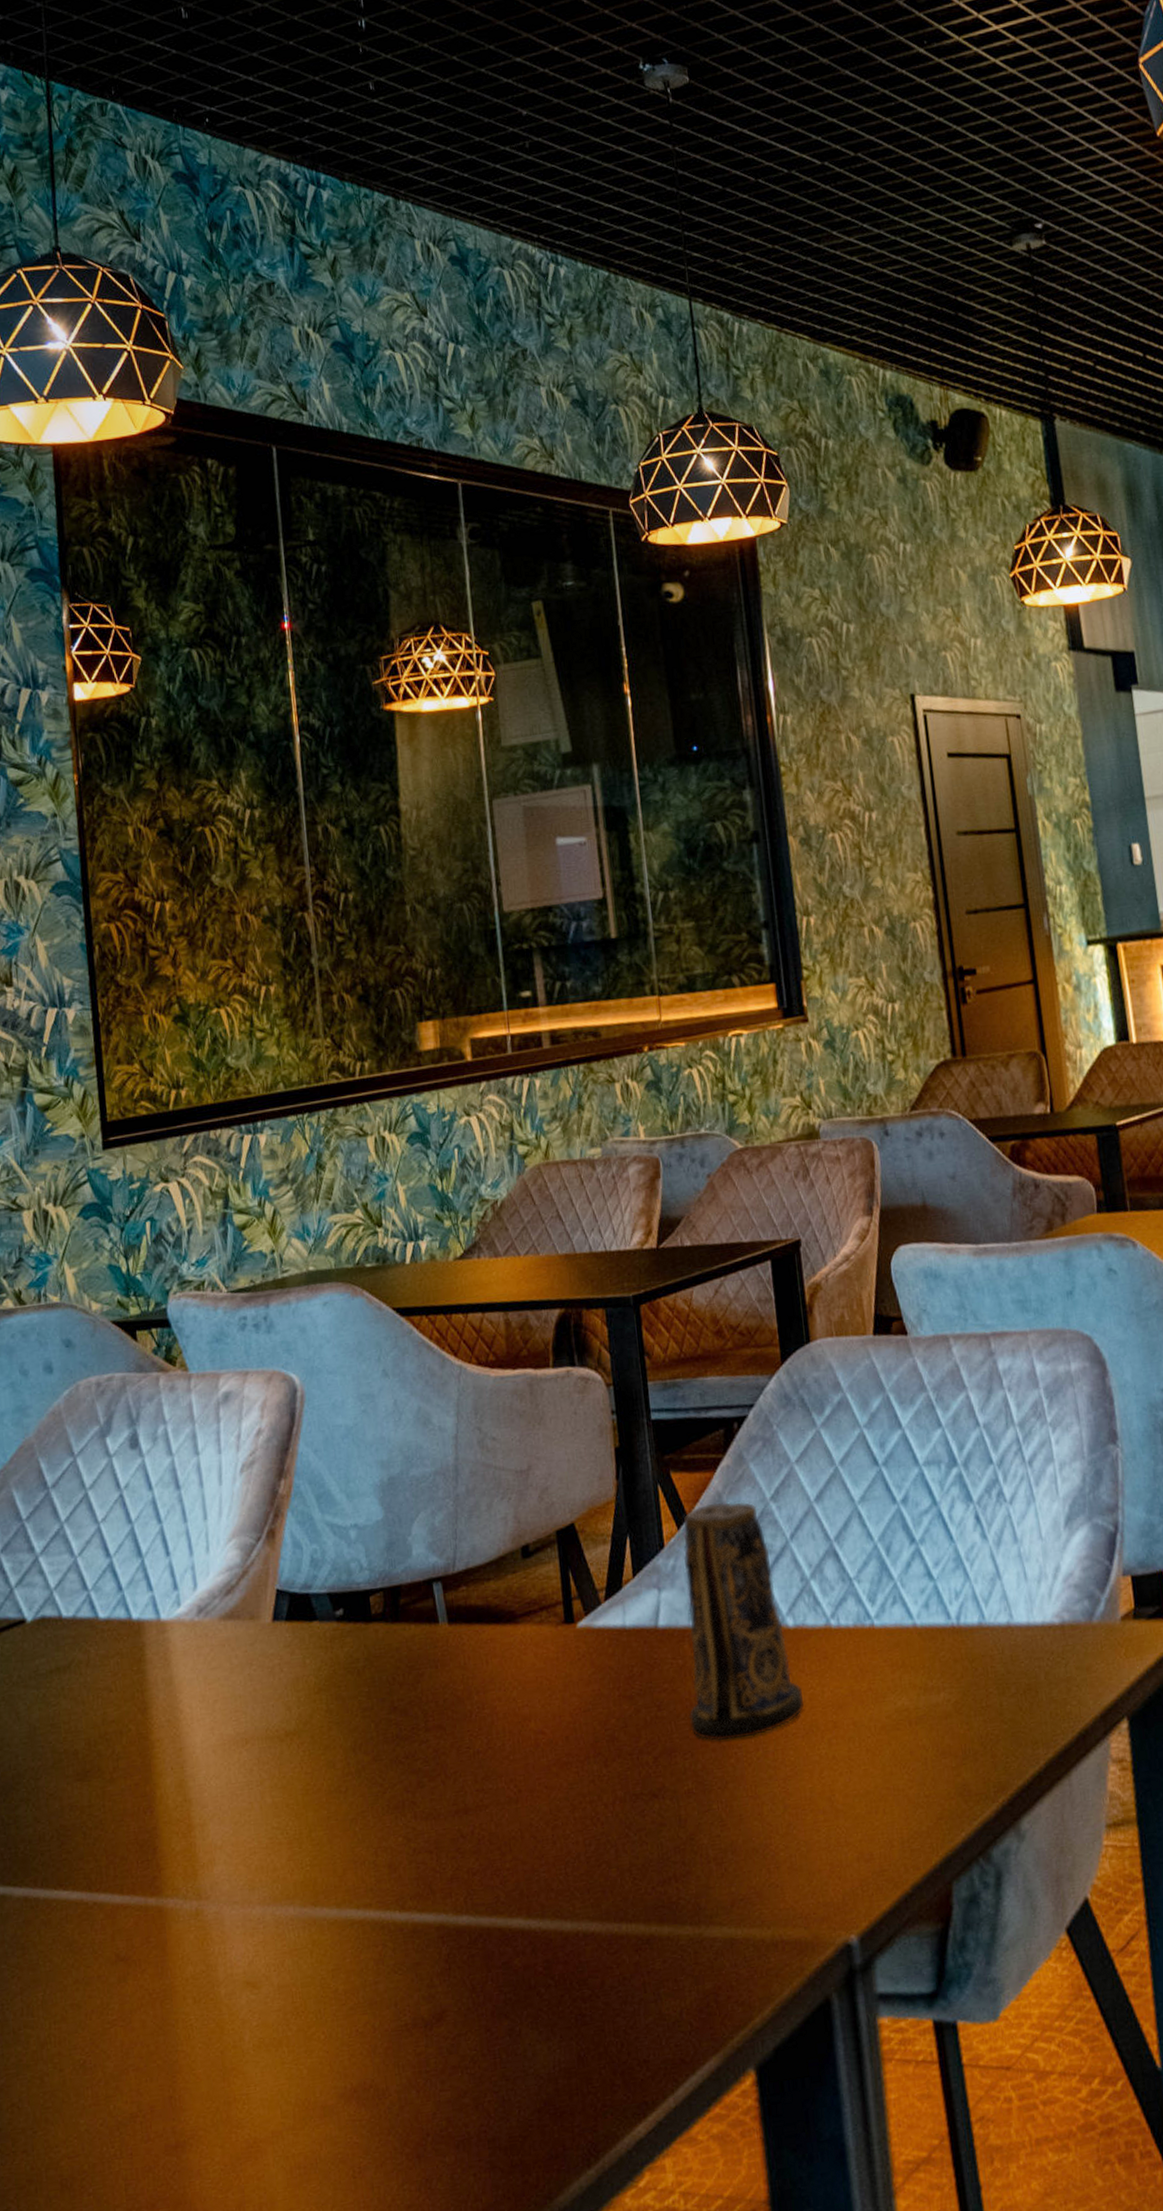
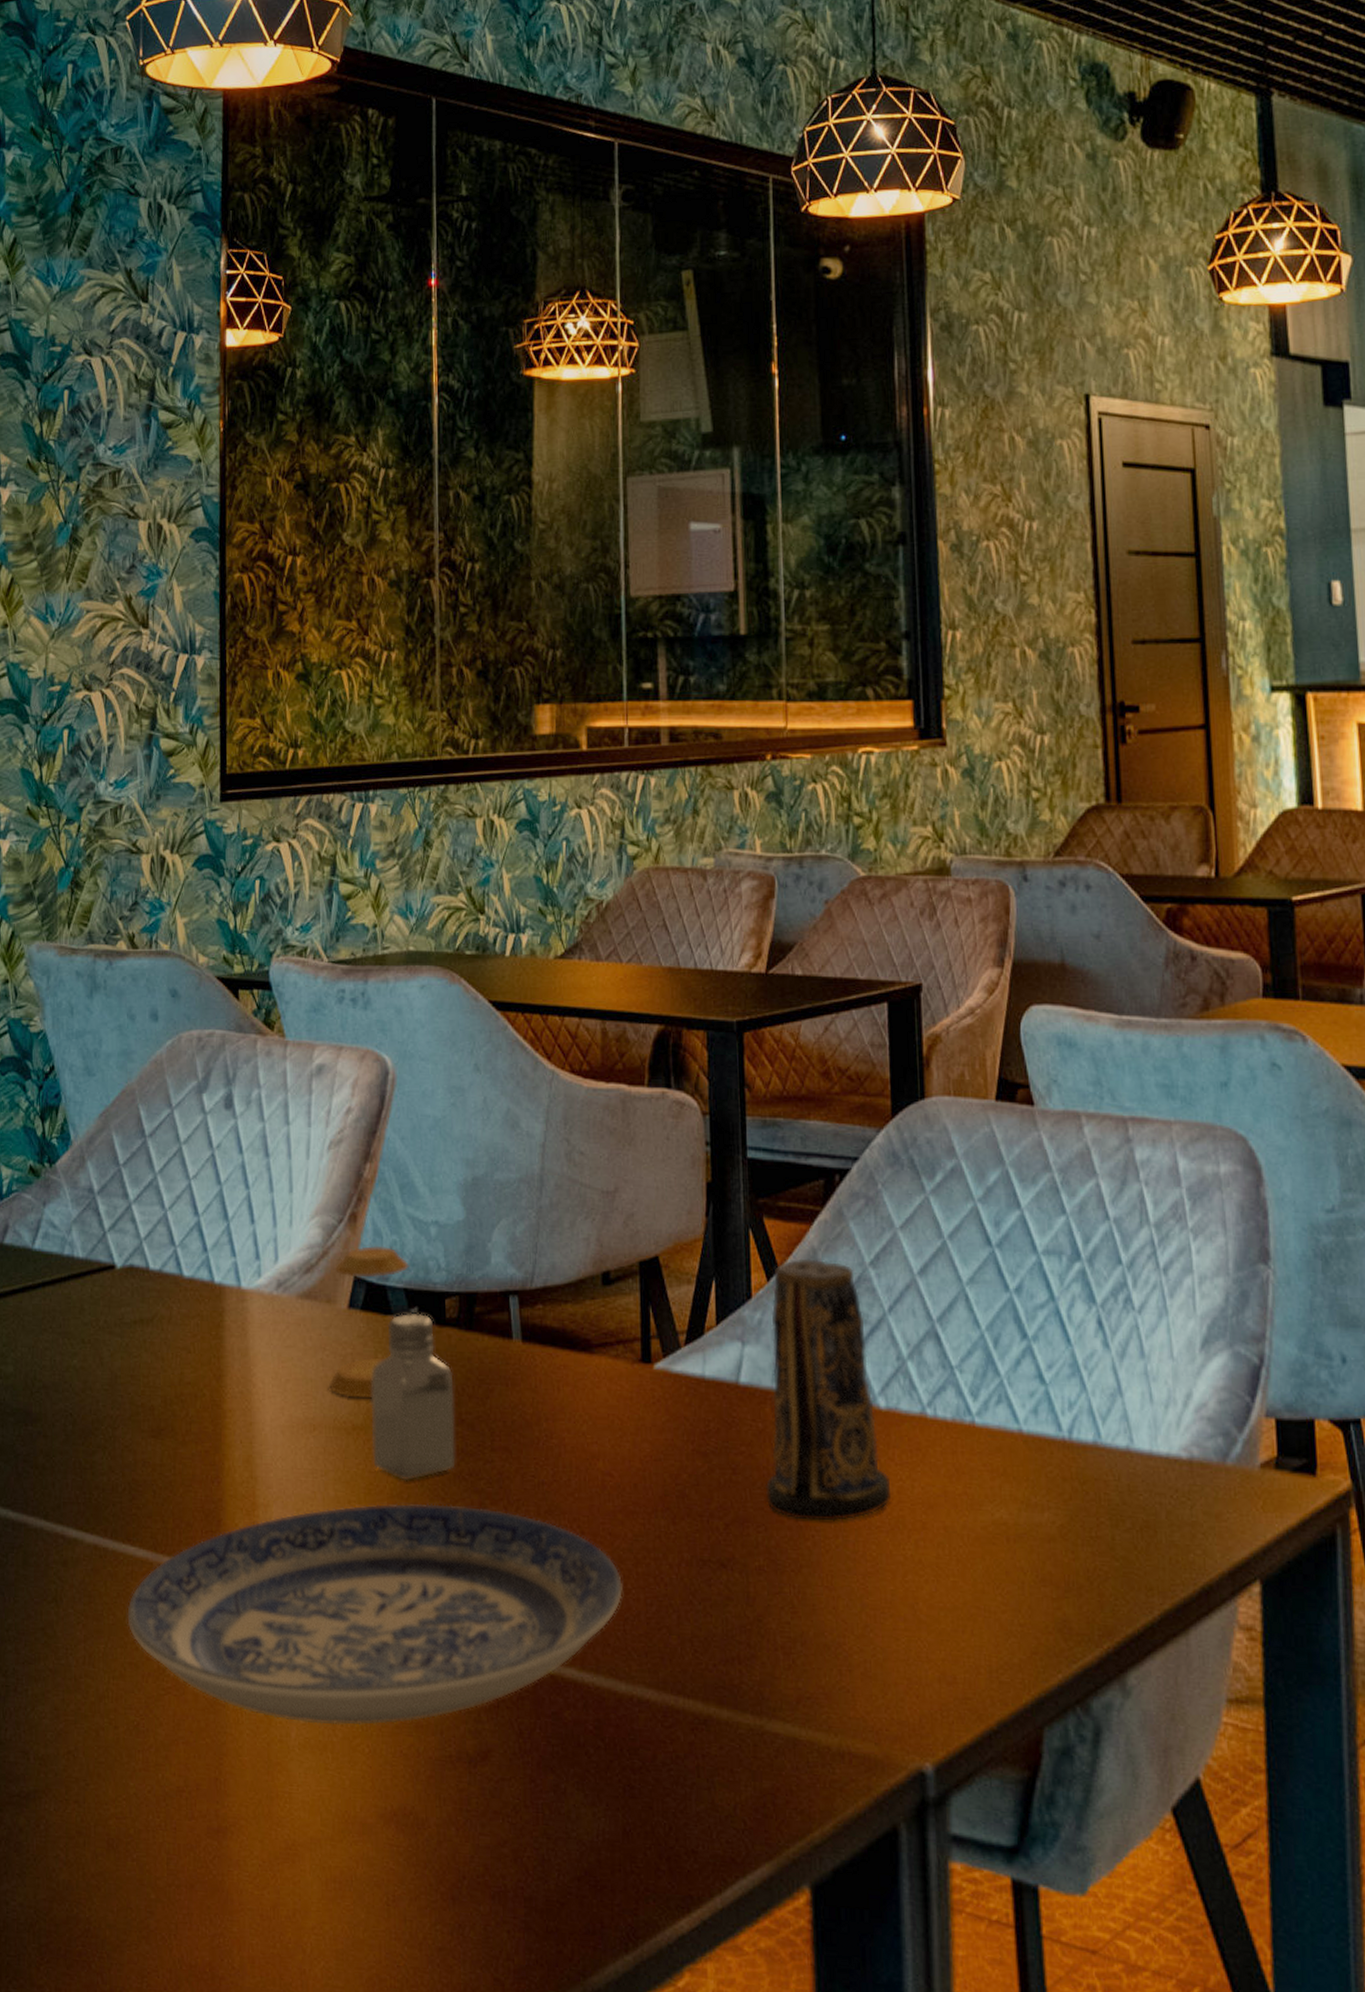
plate: none [64,1785,562,2027] -> present [127,1504,623,1726]
salt shaker: none [257,1556,331,1707] -> present [329,1246,409,1400]
saltshaker: none [301,1614,392,1776] -> present [371,1313,456,1482]

